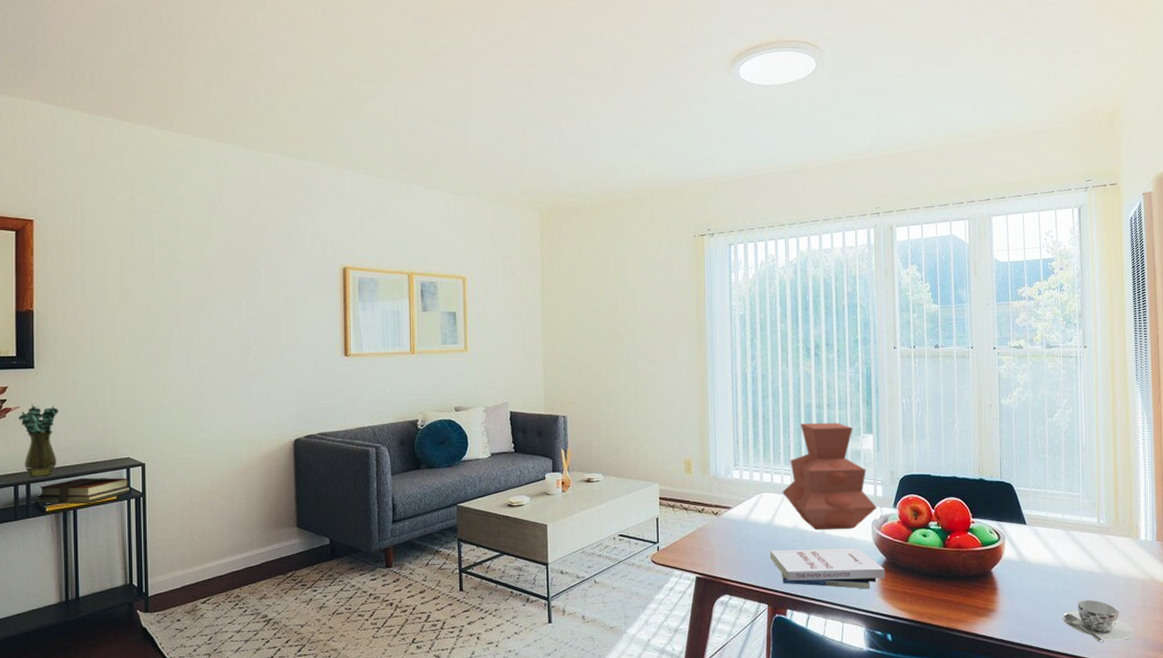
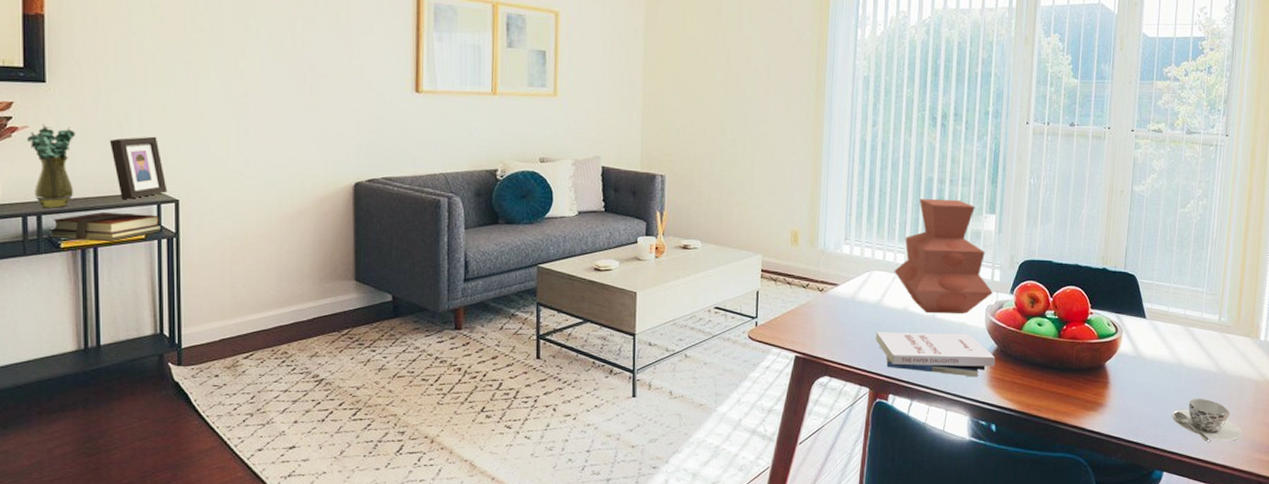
picture frame: none [86,409,135,466] -> present [109,136,168,200]

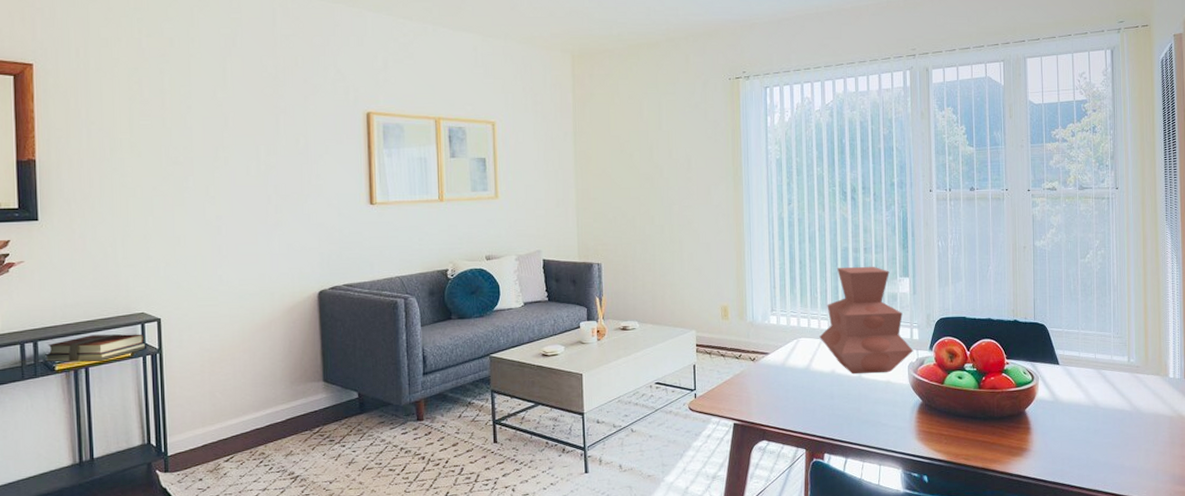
vase: present [26,124,75,208] -> none [22,258,66,334]
picture frame: present [109,136,168,200] -> none [96,262,150,322]
books: present [875,331,996,377] -> none [807,391,922,432]
teacup: present [1172,398,1243,442] -> none [1094,437,1163,478]

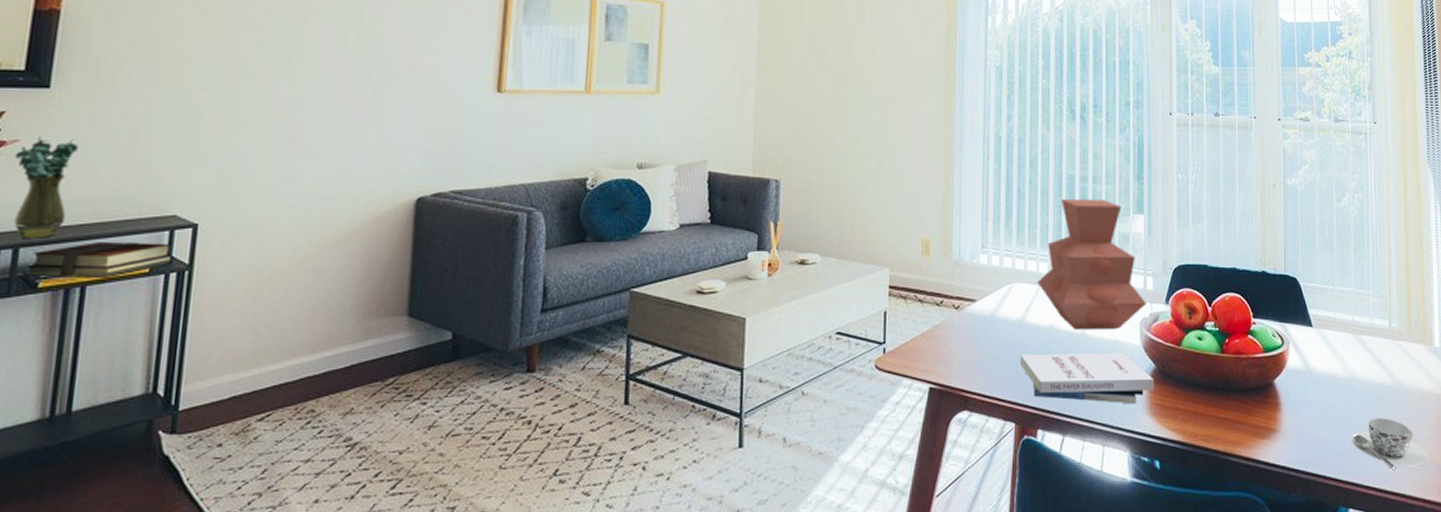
vase: none [22,258,66,334] -> present [14,137,78,239]
books: none [807,391,922,432] -> present [1019,353,1155,404]
teacup: none [1094,437,1163,478] -> present [1352,417,1430,469]

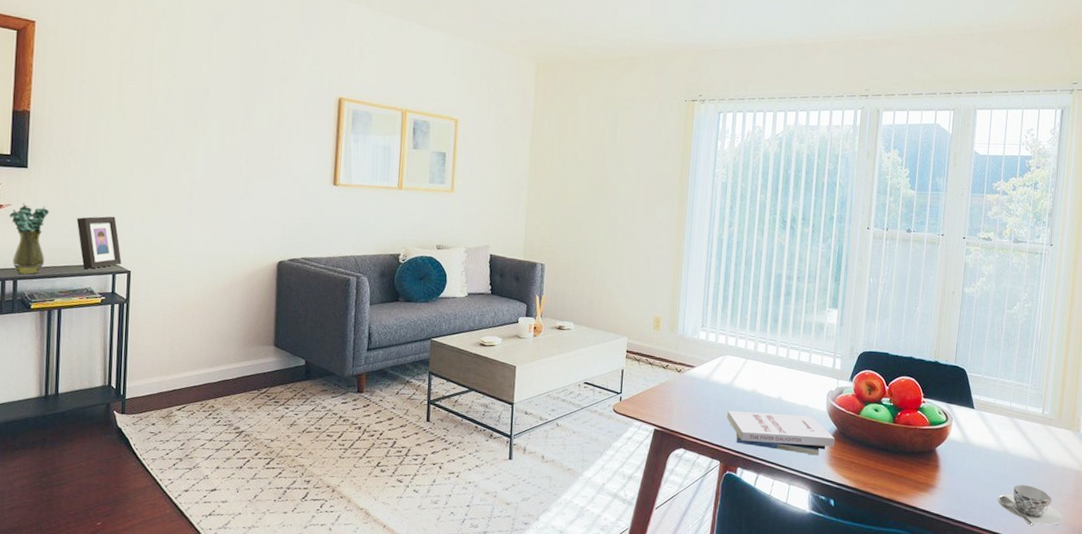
books: present [25,242,174,279] -> none [23,279,116,306]
picture frame: none [119,148,186,226] -> present [76,216,122,269]
vase: present [1037,198,1148,330] -> none [745,293,835,397]

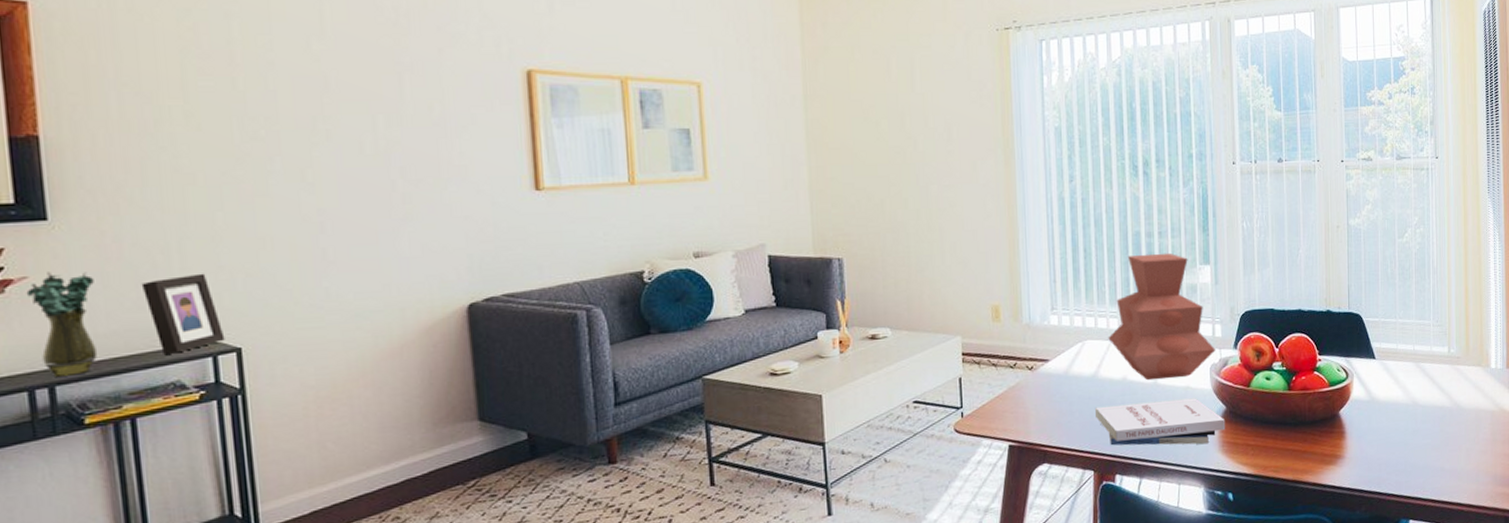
vase: none [745,293,835,397] -> present [1108,252,1217,381]
teacup: present [997,484,1064,525] -> none [1412,436,1484,482]

